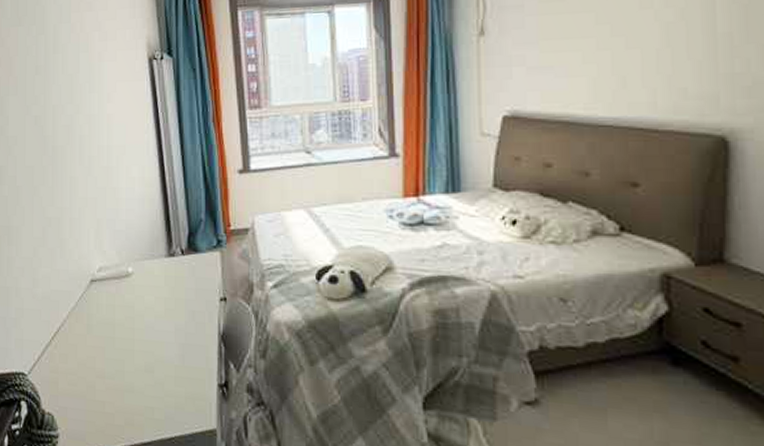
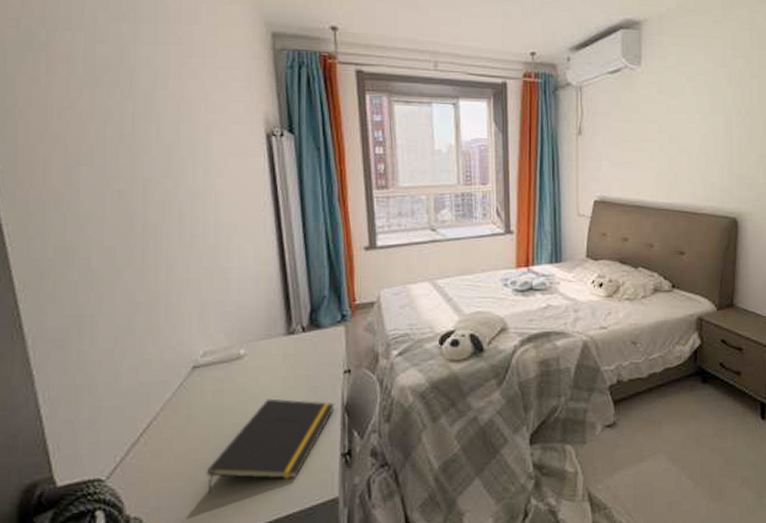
notepad: none [102,318,212,402] -> present [206,398,335,493]

